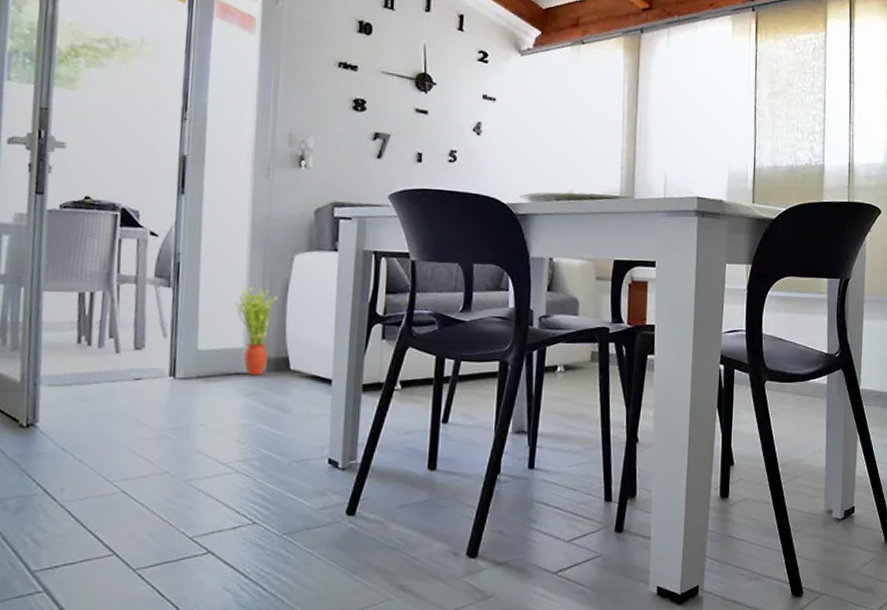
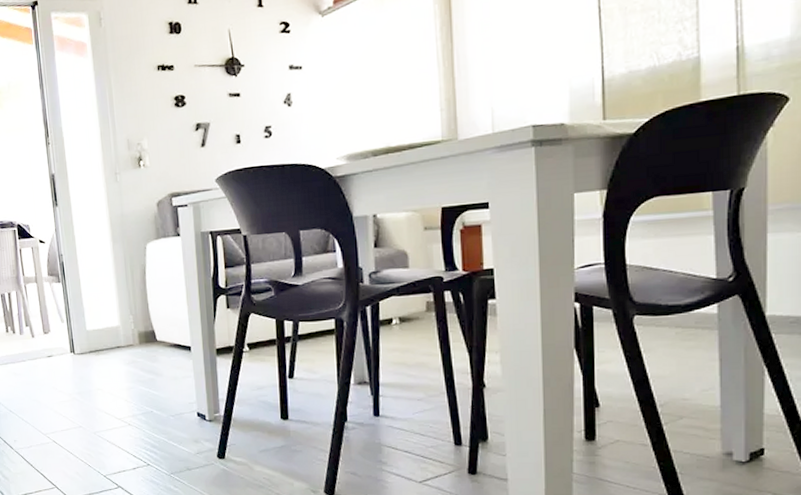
potted plant: present [235,285,278,375] -> none [108,274,139,347]

